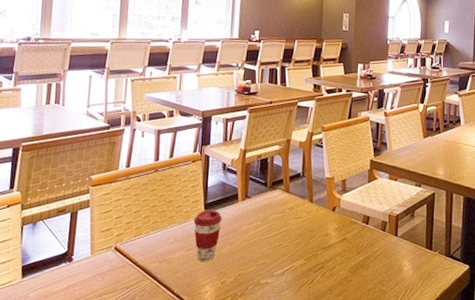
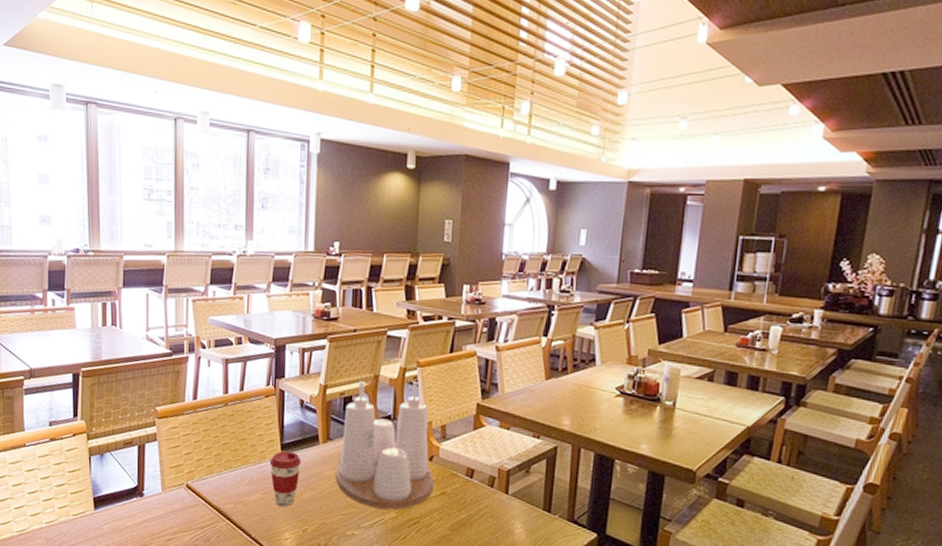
condiment set: none [252,144,337,257] -> present [336,381,435,510]

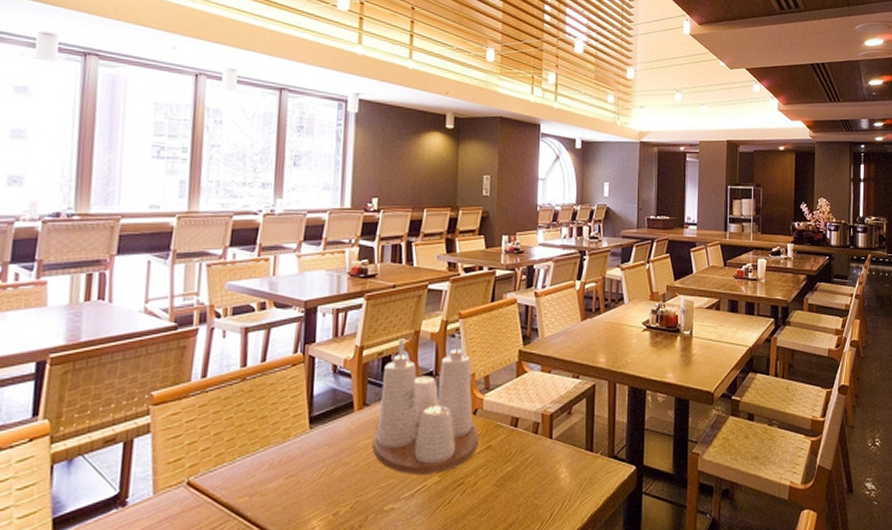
coffee cup: present [269,451,302,507] -> none [295,424,333,490]

